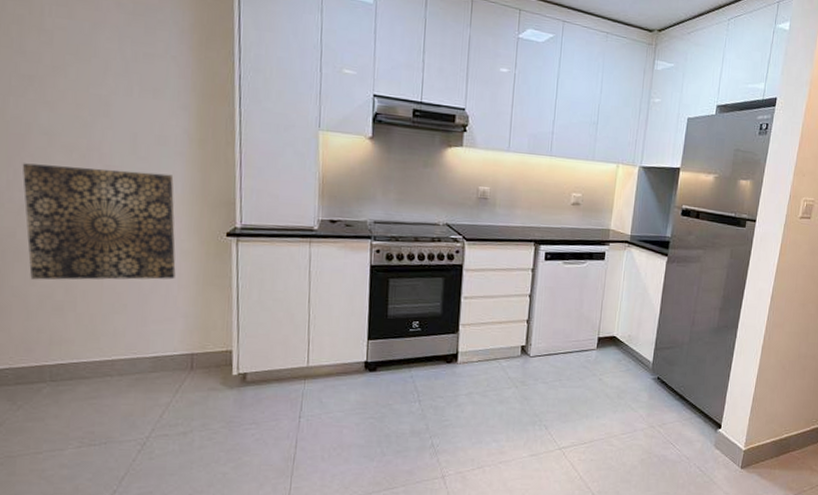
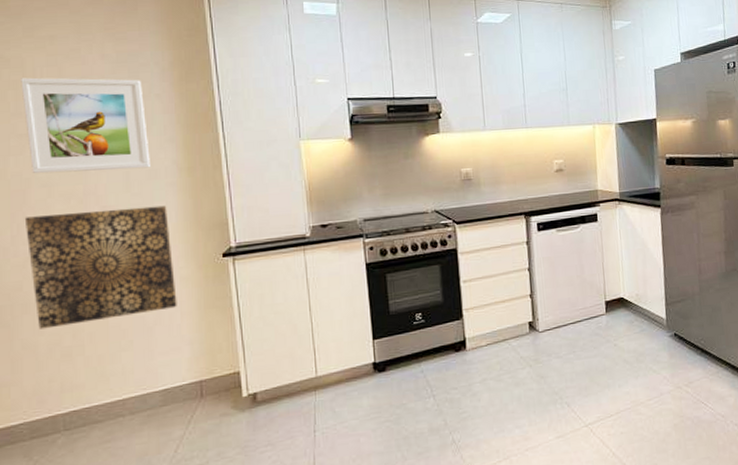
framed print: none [26,13,161,133] -> present [21,77,150,174]

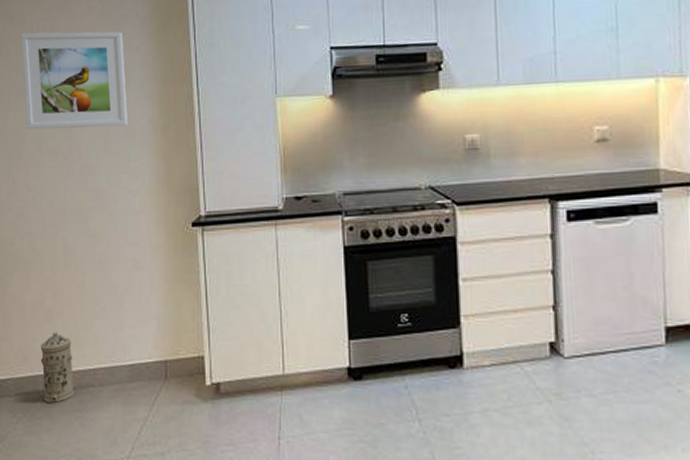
wall art: present [24,205,177,330] -> none [18,166,147,287]
water filter: none [59,370,101,440] -> present [40,332,74,403]

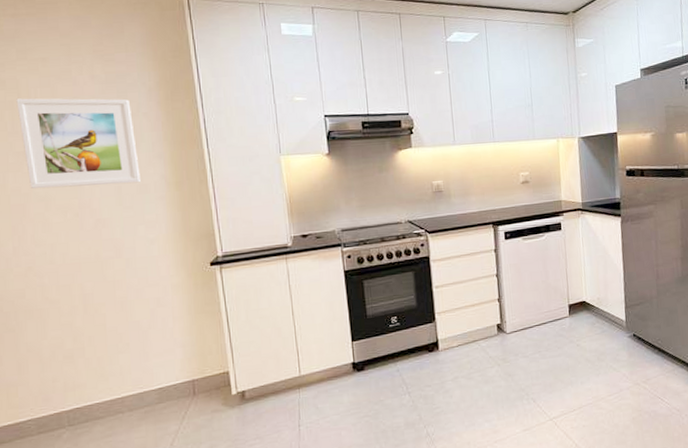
water filter: present [40,332,74,403] -> none [62,370,103,434]

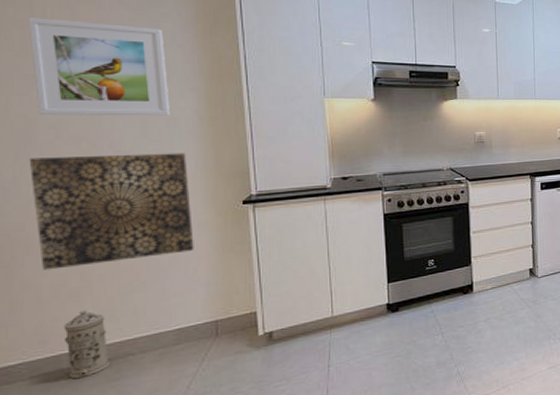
wall art: none [24,218,169,334] -> present [28,153,194,270]
water filter: none [62,370,103,434] -> present [64,310,109,378]

